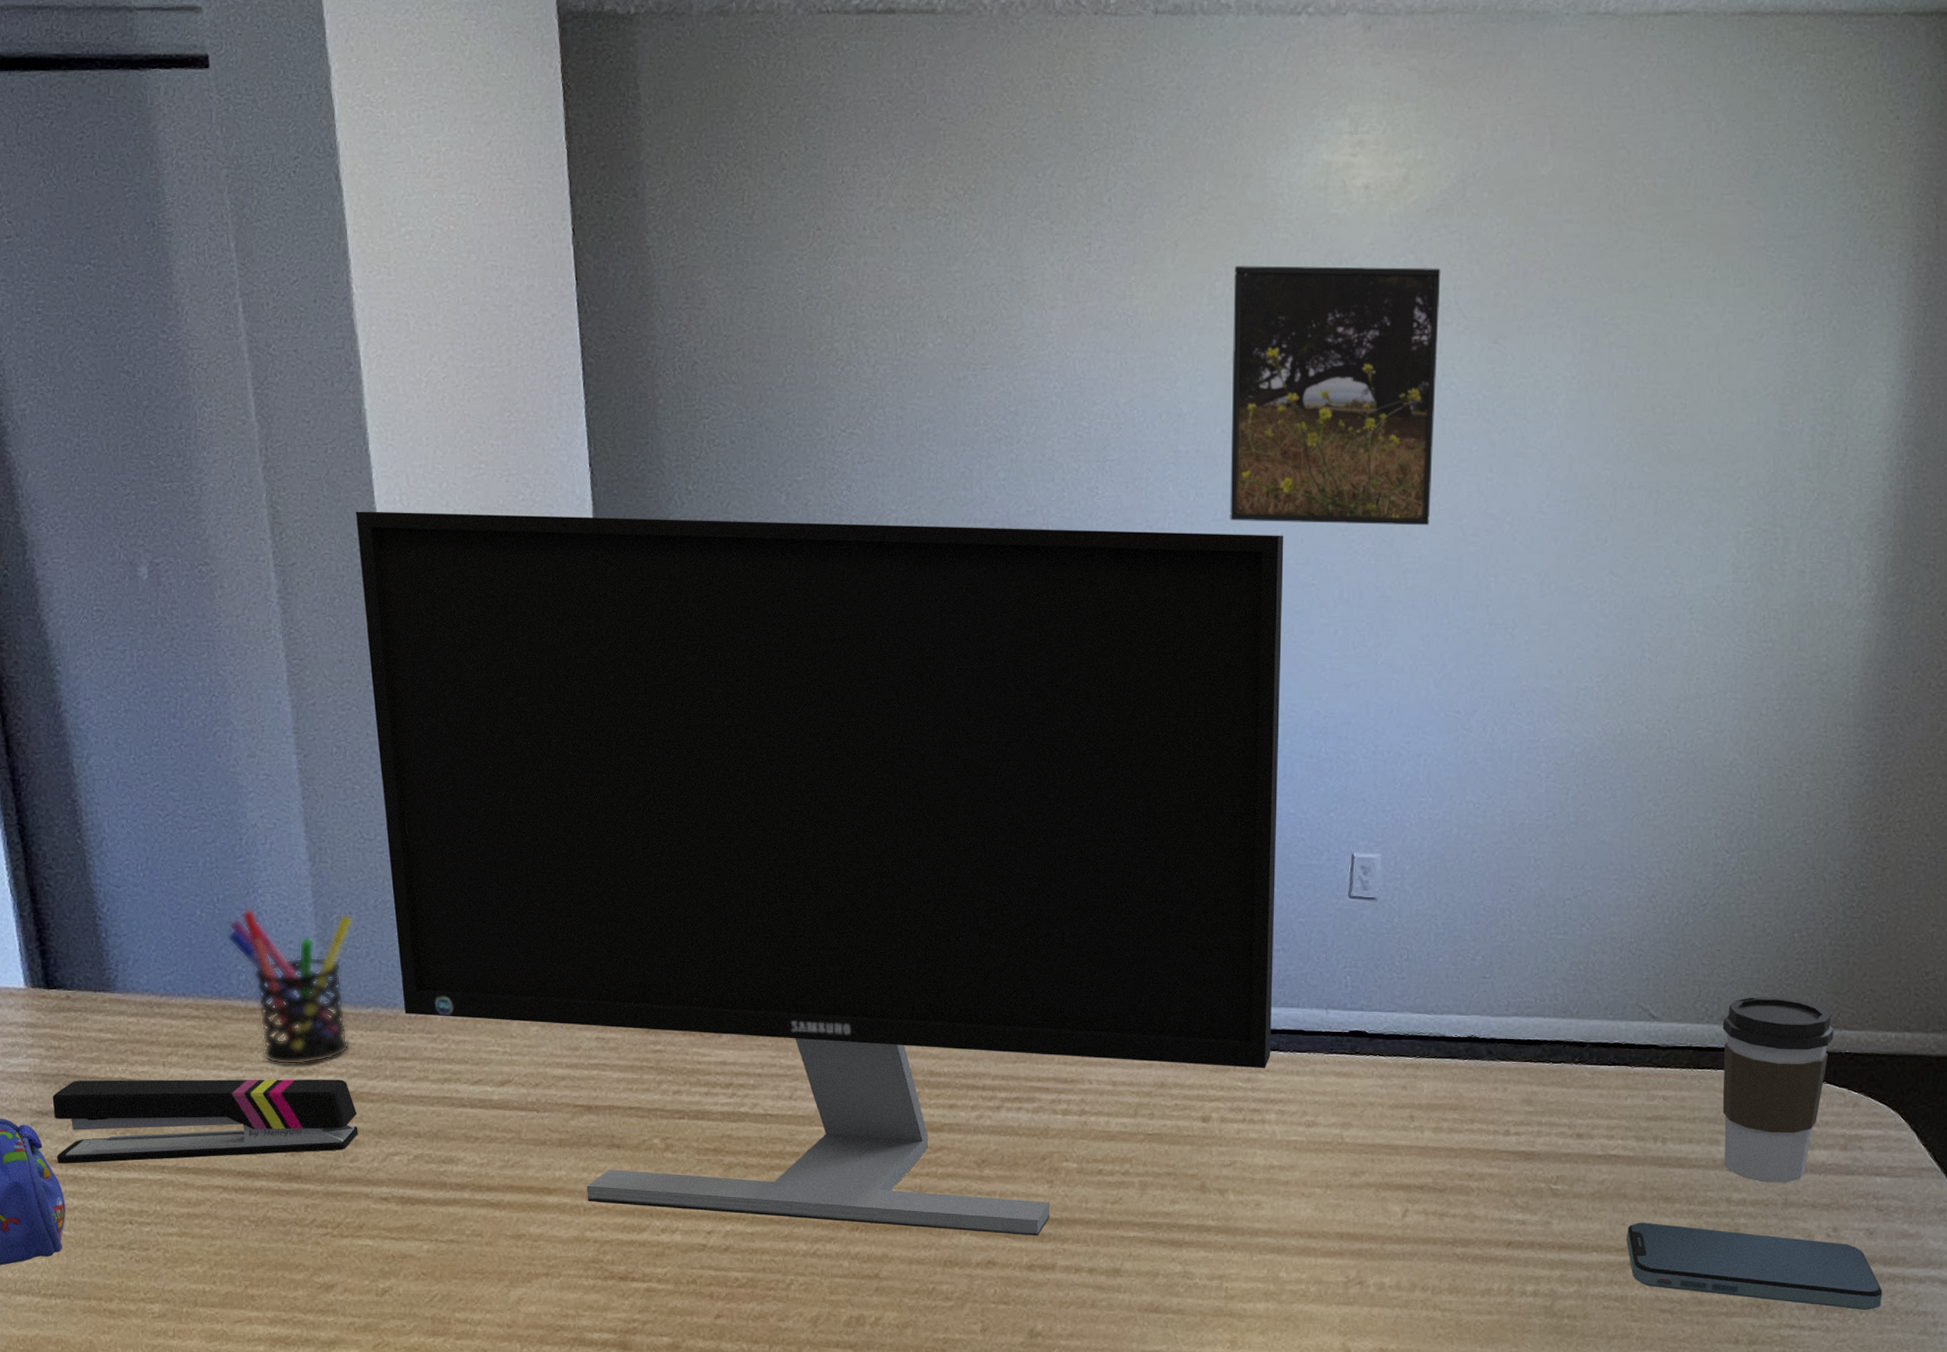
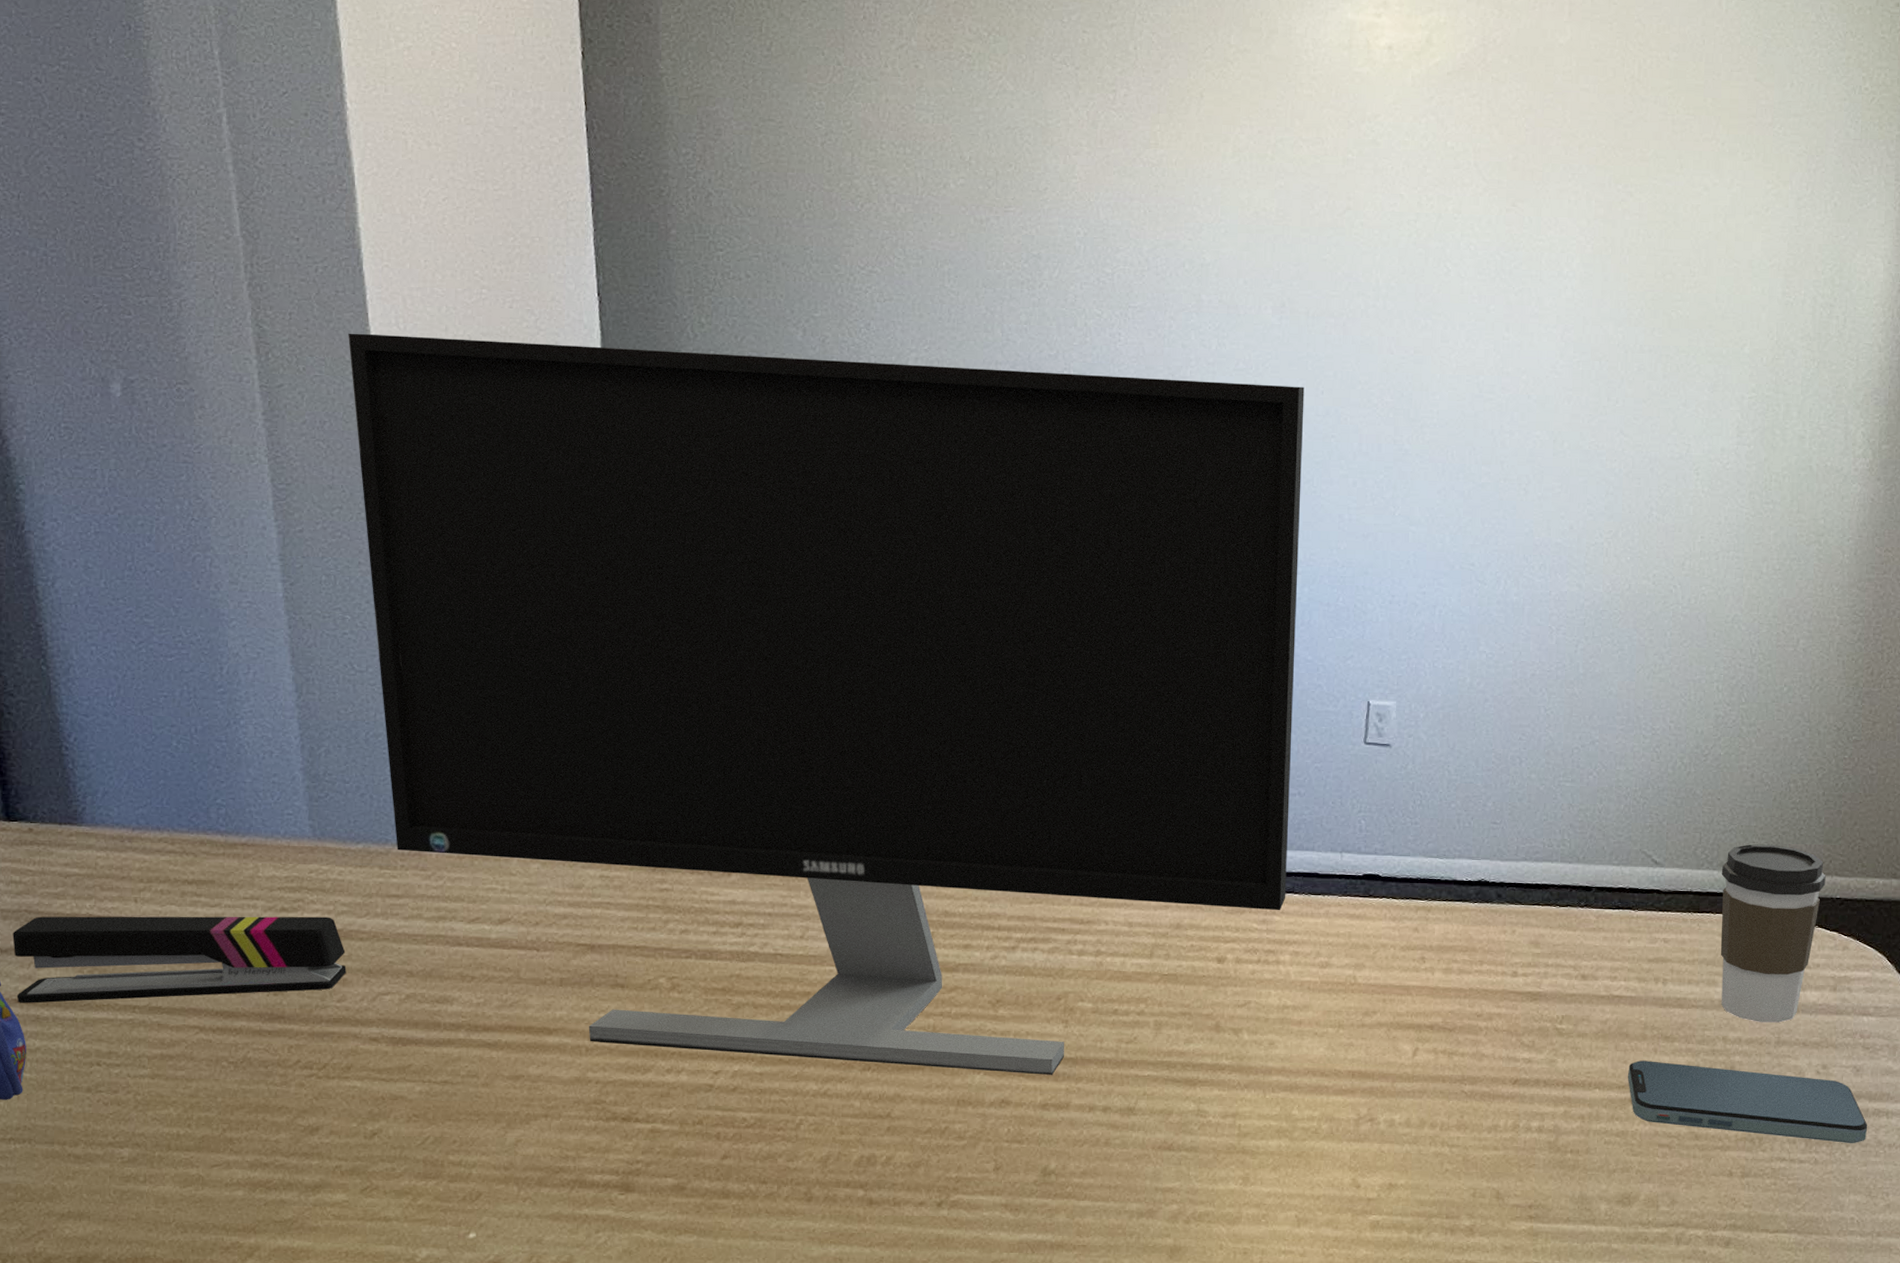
pen holder: present [227,909,354,1065] -> none [205,740,343,902]
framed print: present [1230,265,1441,526] -> none [1251,119,1461,382]

